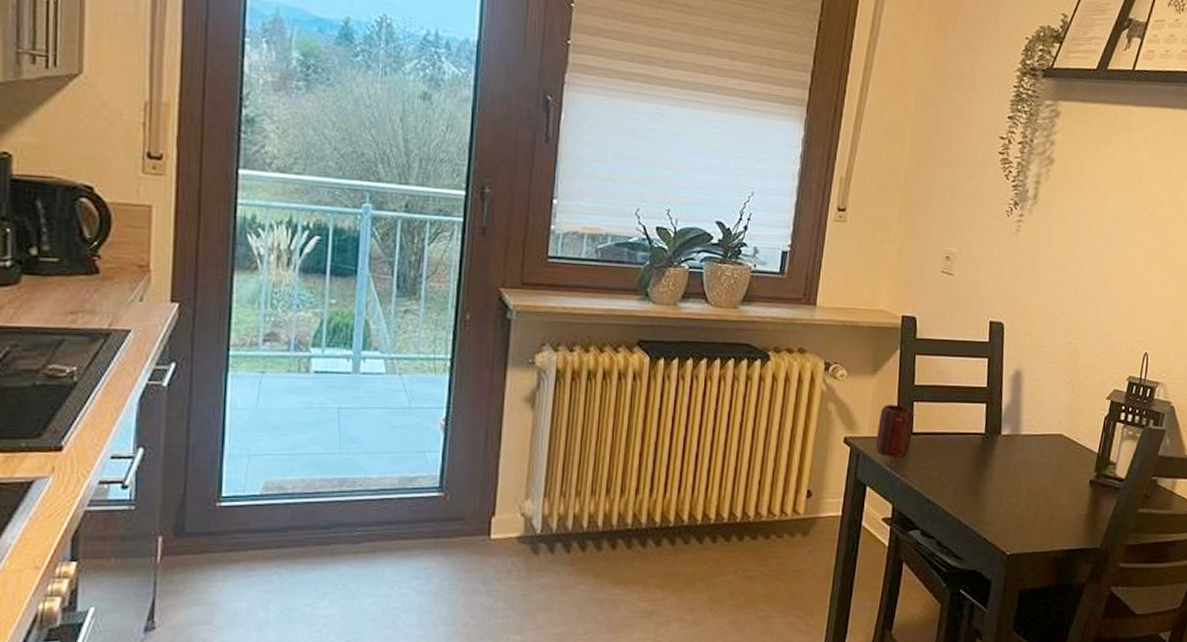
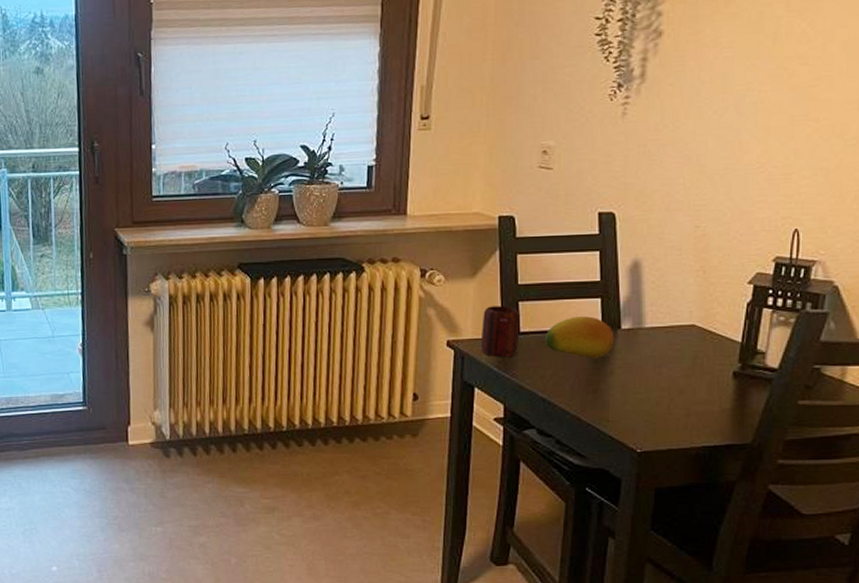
fruit: none [934,420,995,462] -> present [544,316,615,358]

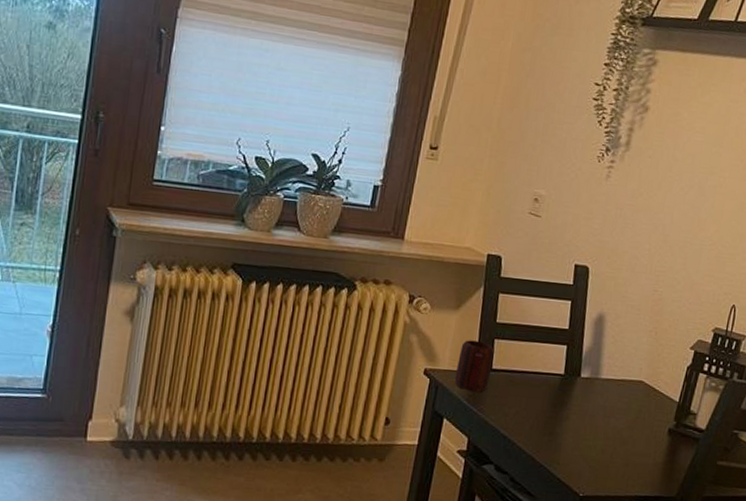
fruit: present [544,316,615,358] -> none [512,360,574,402]

